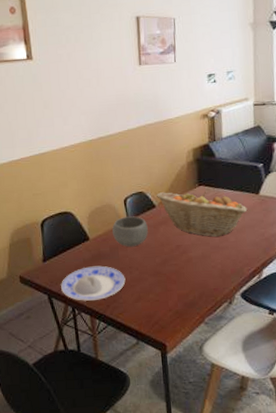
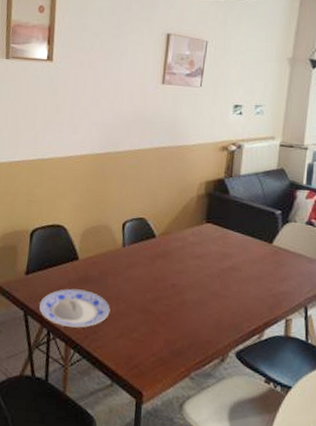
bowl: present [112,216,148,247] -> none [104,241,144,277]
fruit basket: present [156,191,248,238] -> none [159,222,257,284]

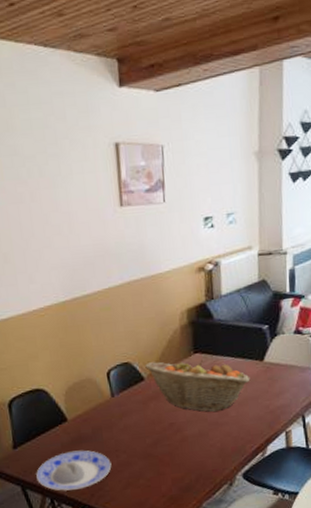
fruit basket: none [159,222,257,284] -> present [145,359,251,413]

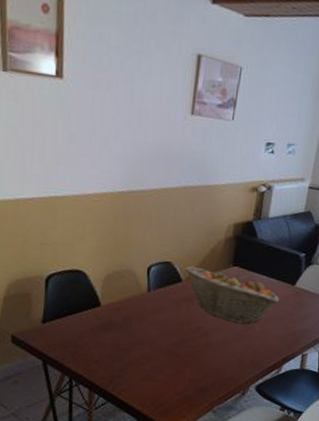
plate: present [36,450,112,492] -> none [60,335,135,374]

